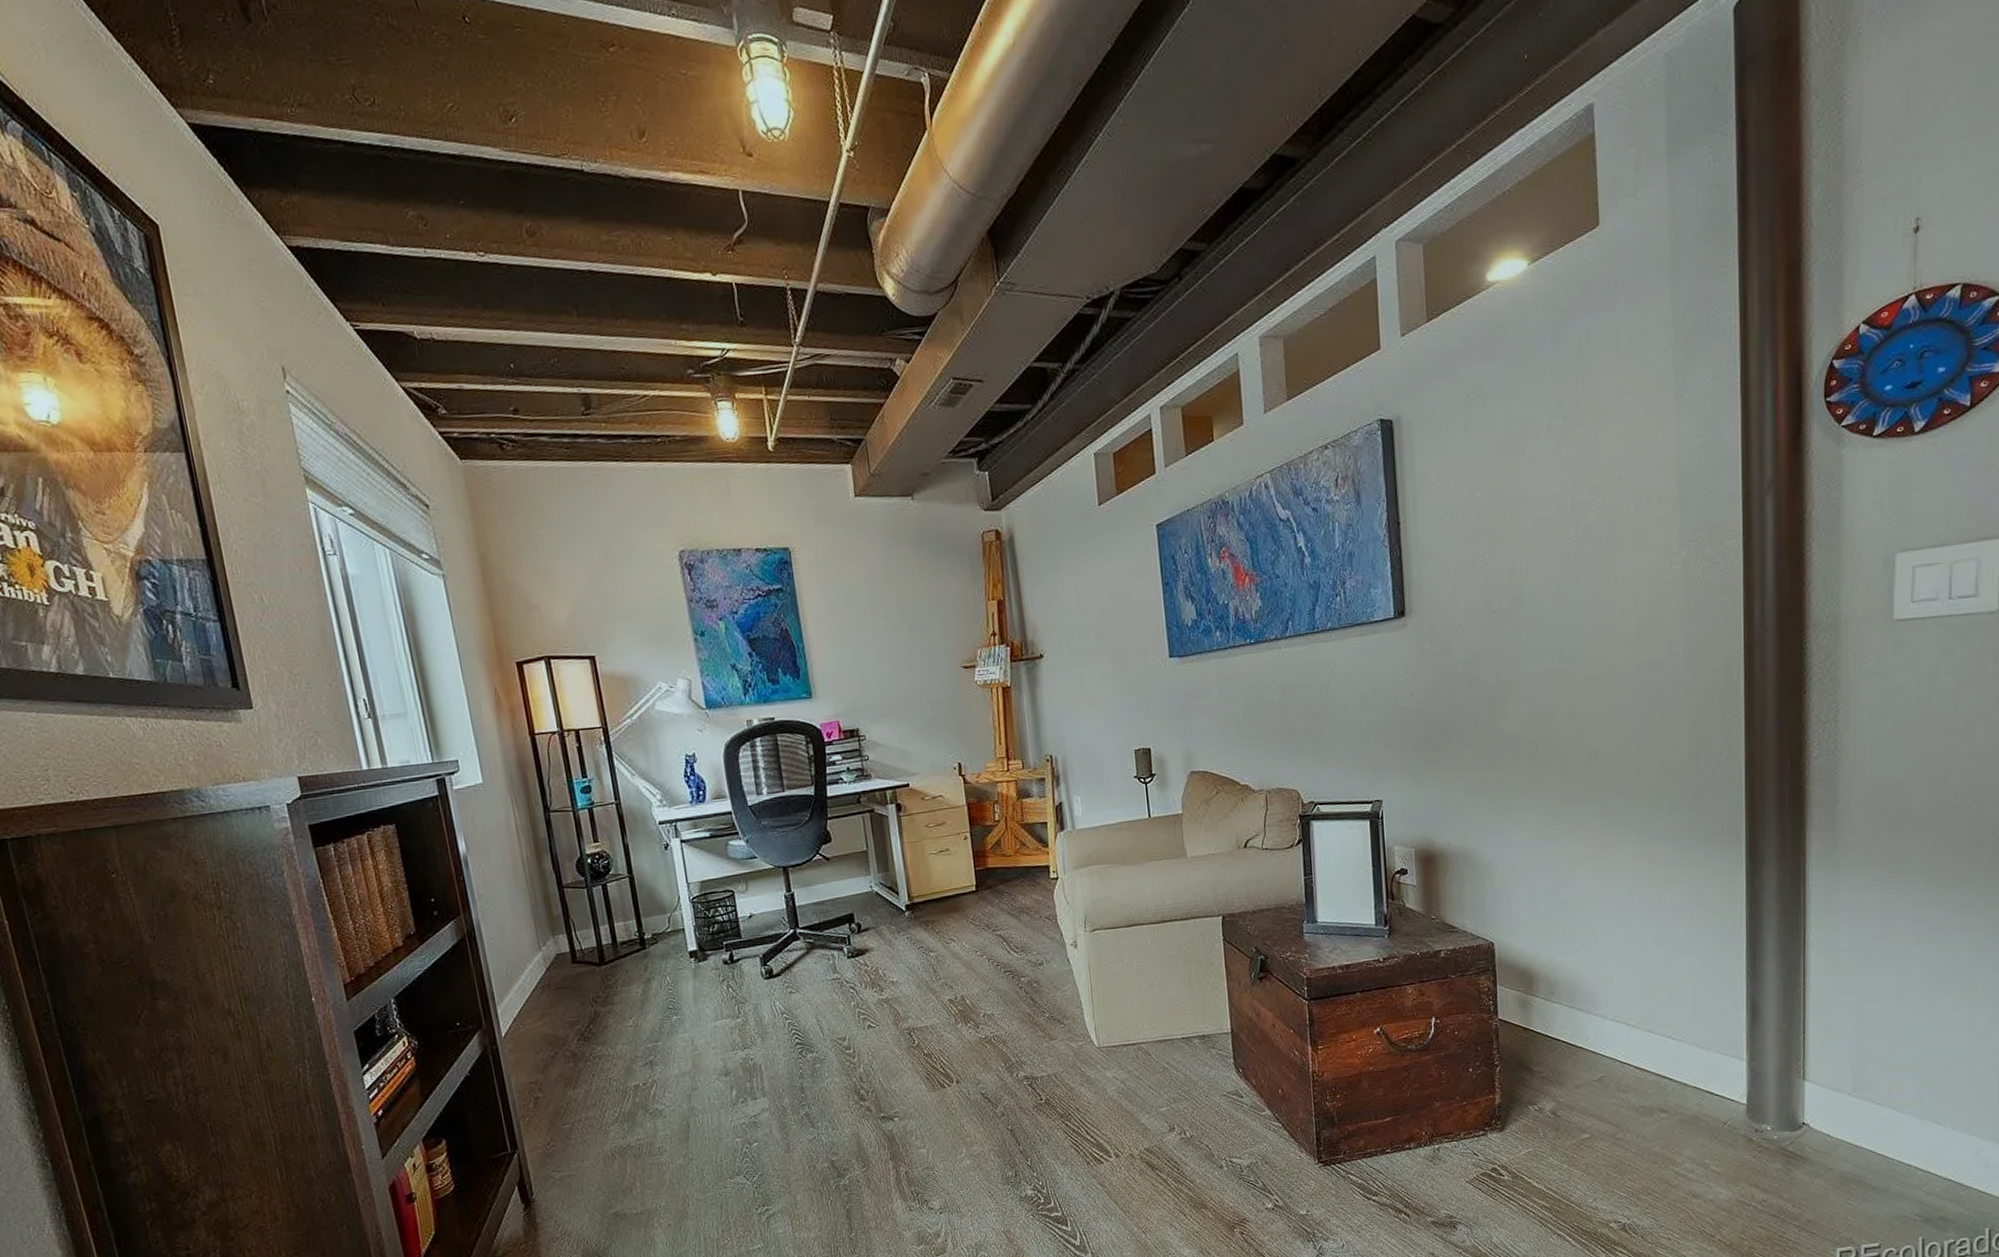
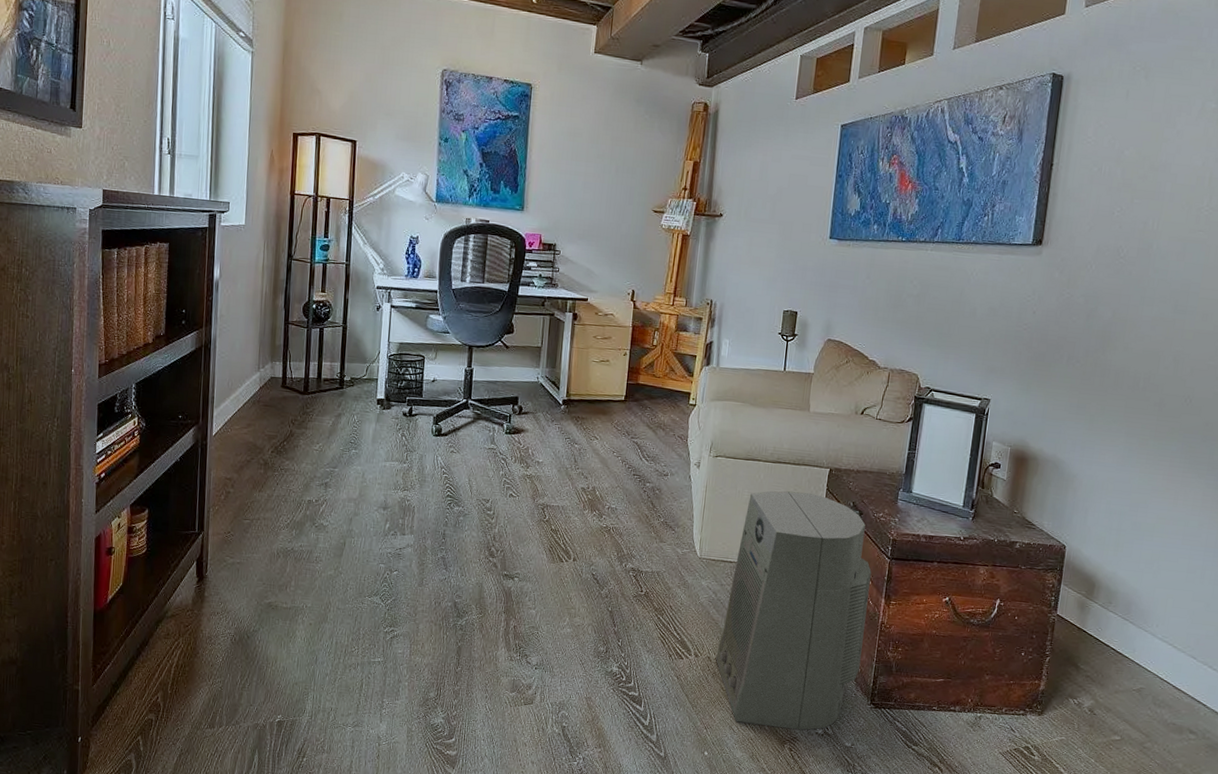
air purifier: none [1138,947,1299,1218] -> present [716,490,872,731]

